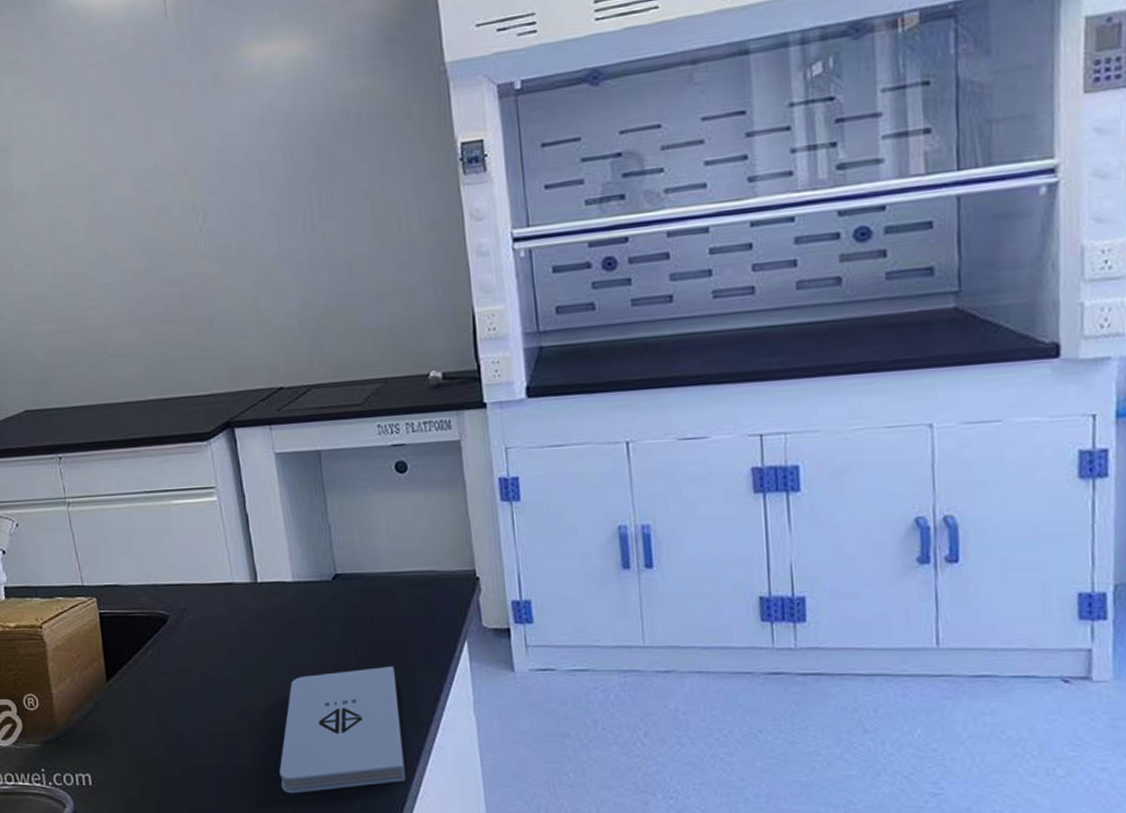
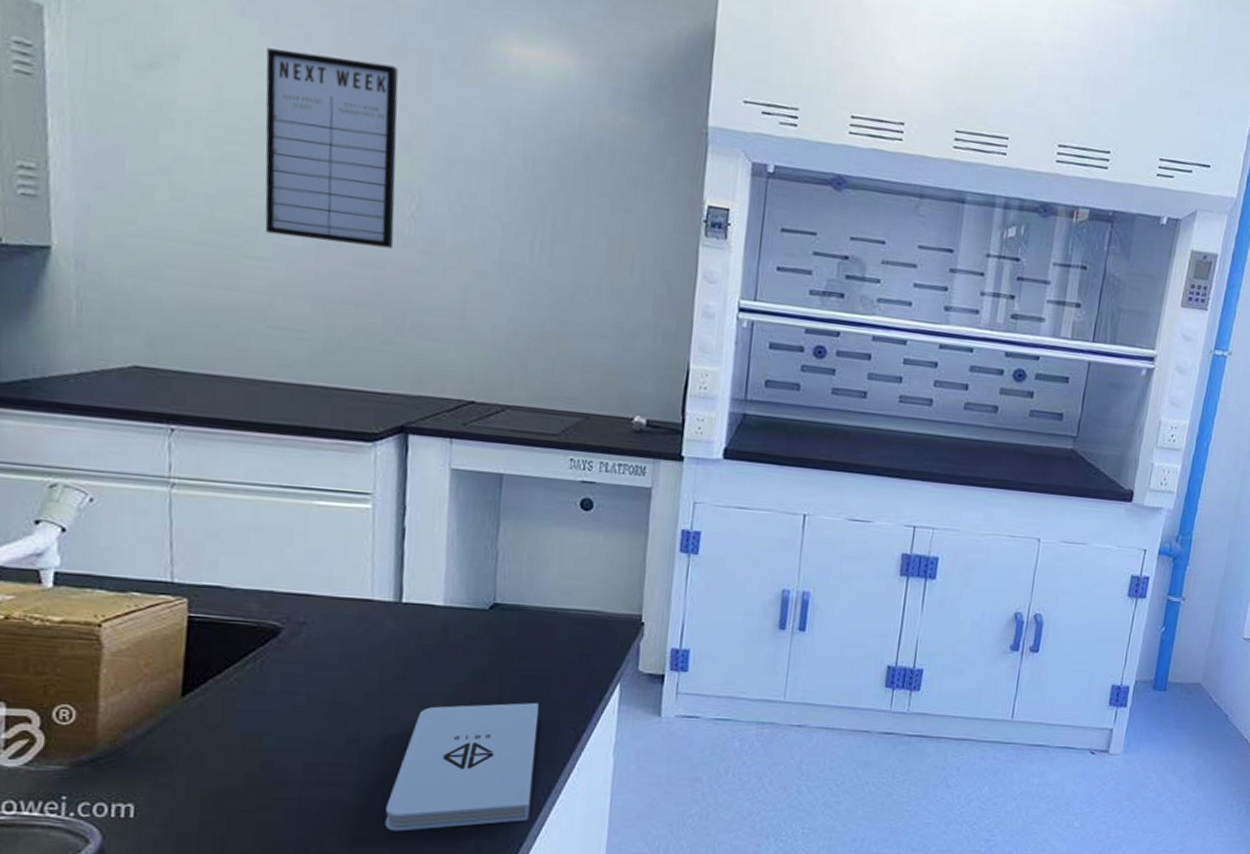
writing board: none [67,101,191,277] -> present [265,48,399,249]

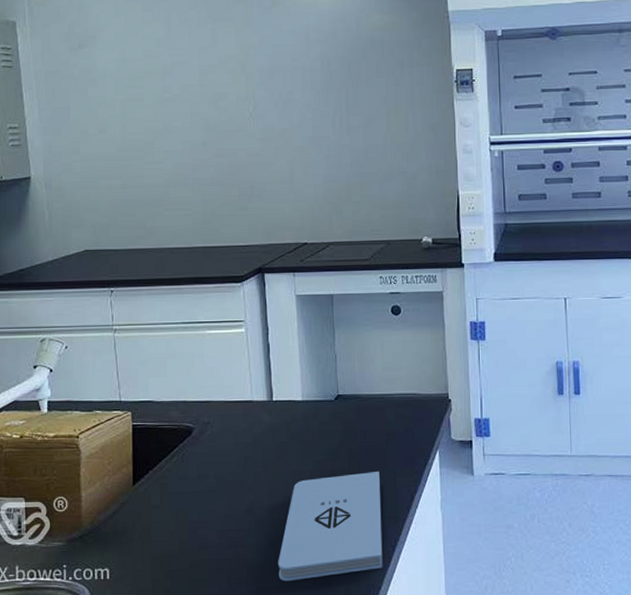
writing board: present [265,48,399,249] -> none [148,14,241,145]

